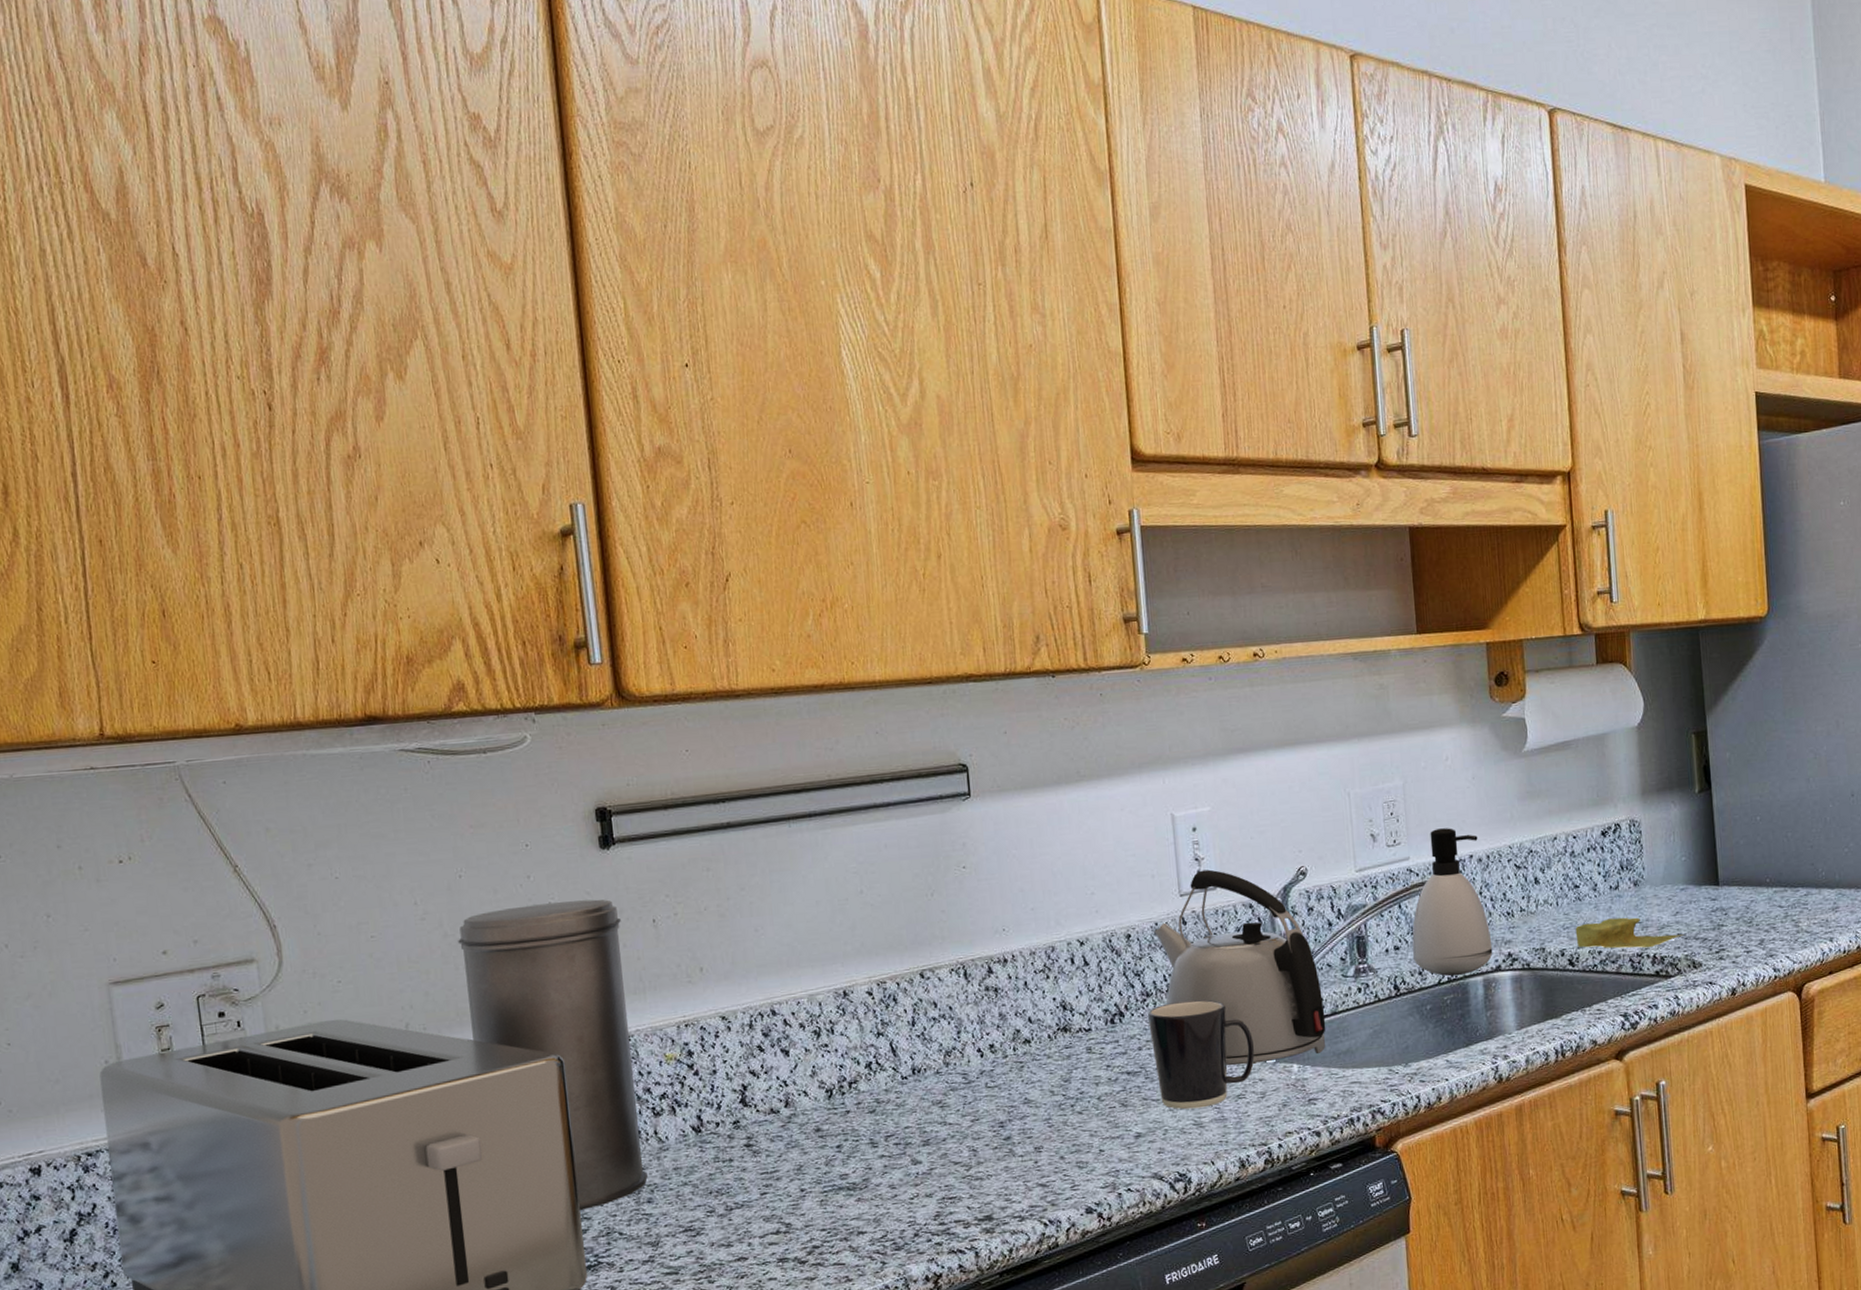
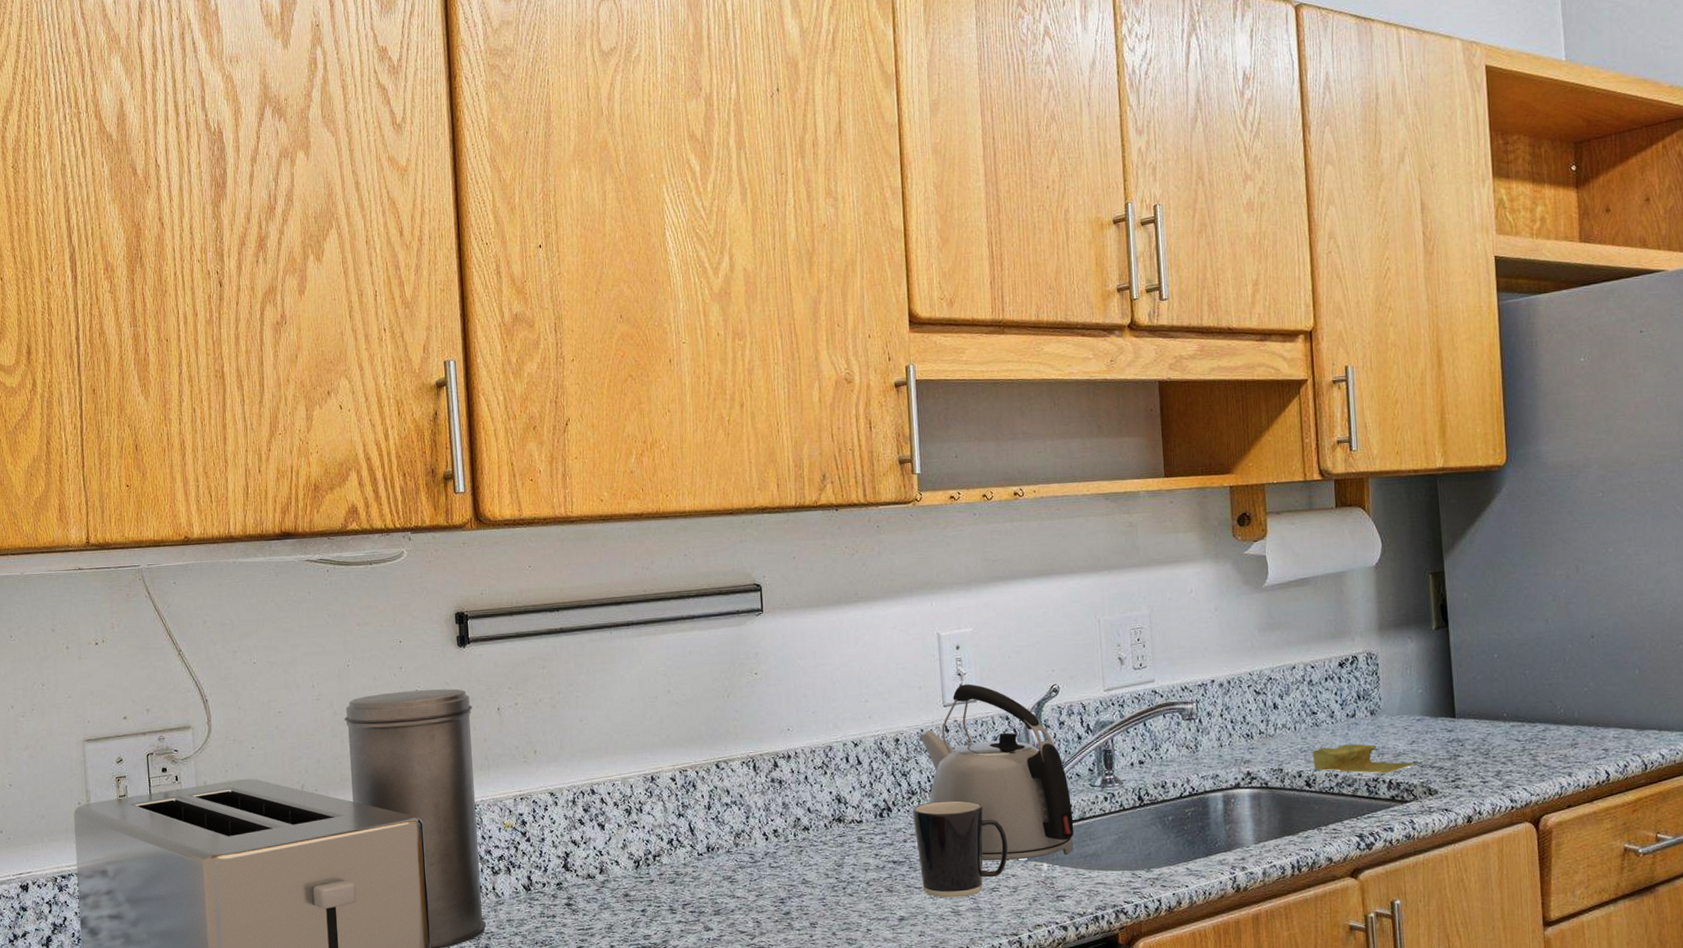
soap dispenser: present [1412,828,1493,976] -> none [1155,654,1233,791]

